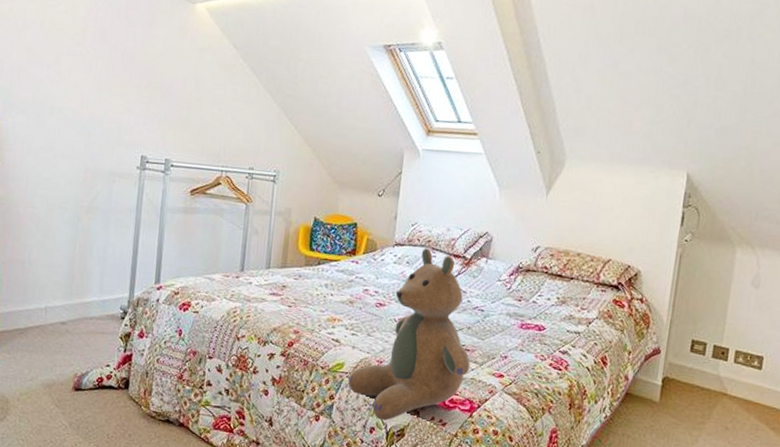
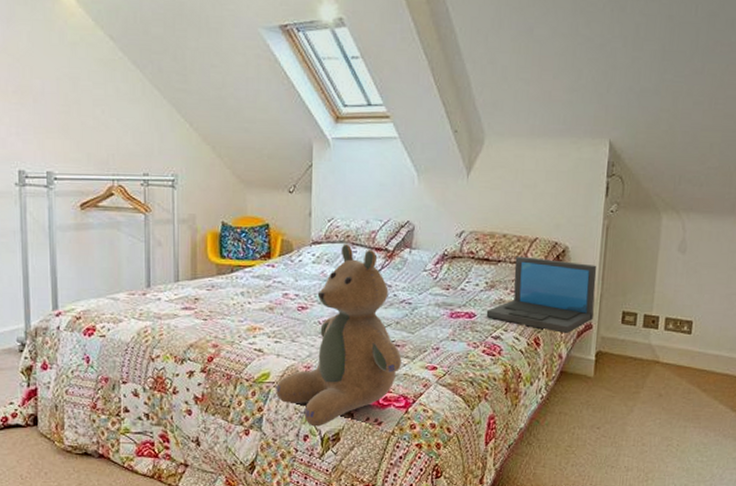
laptop: none [555,275,669,357] -> present [486,256,597,334]

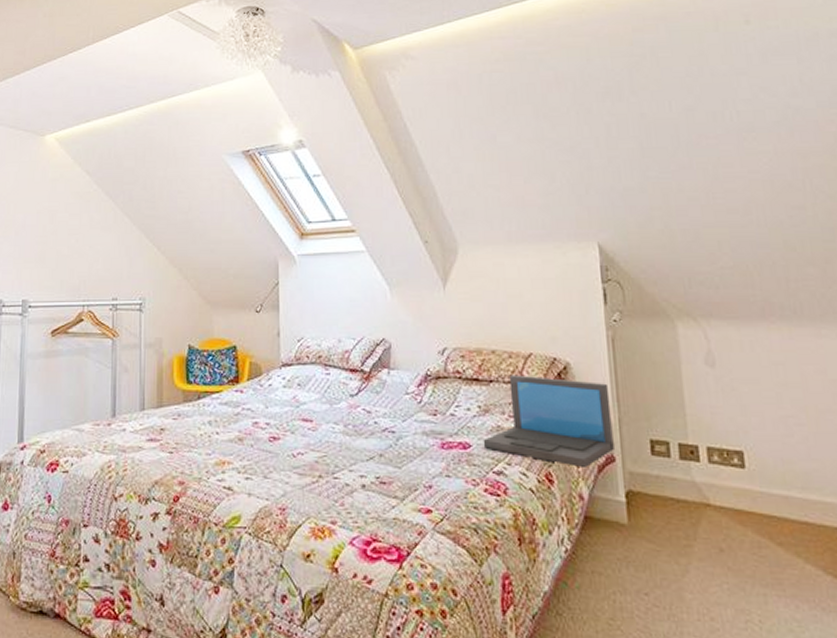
teddy bear: present [276,244,402,427] -> none [248,365,390,585]

